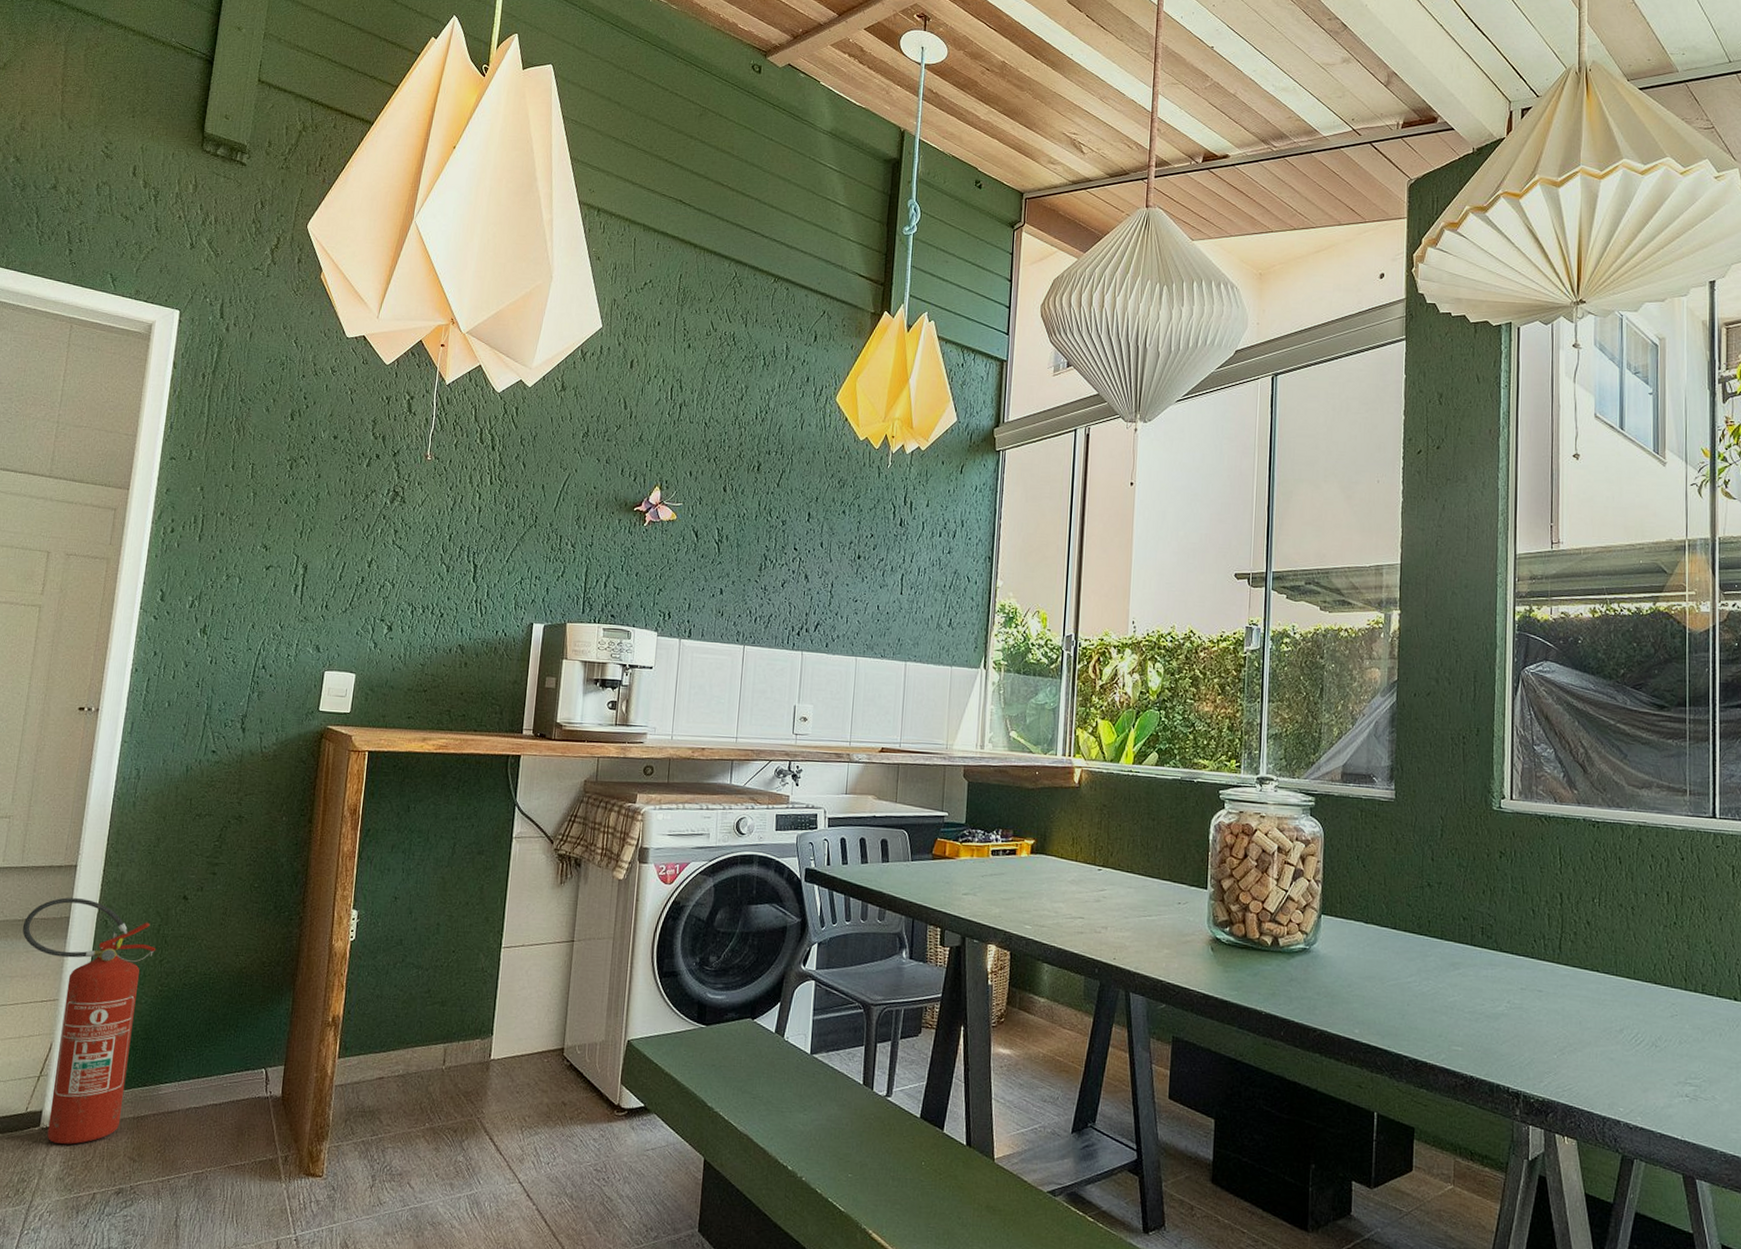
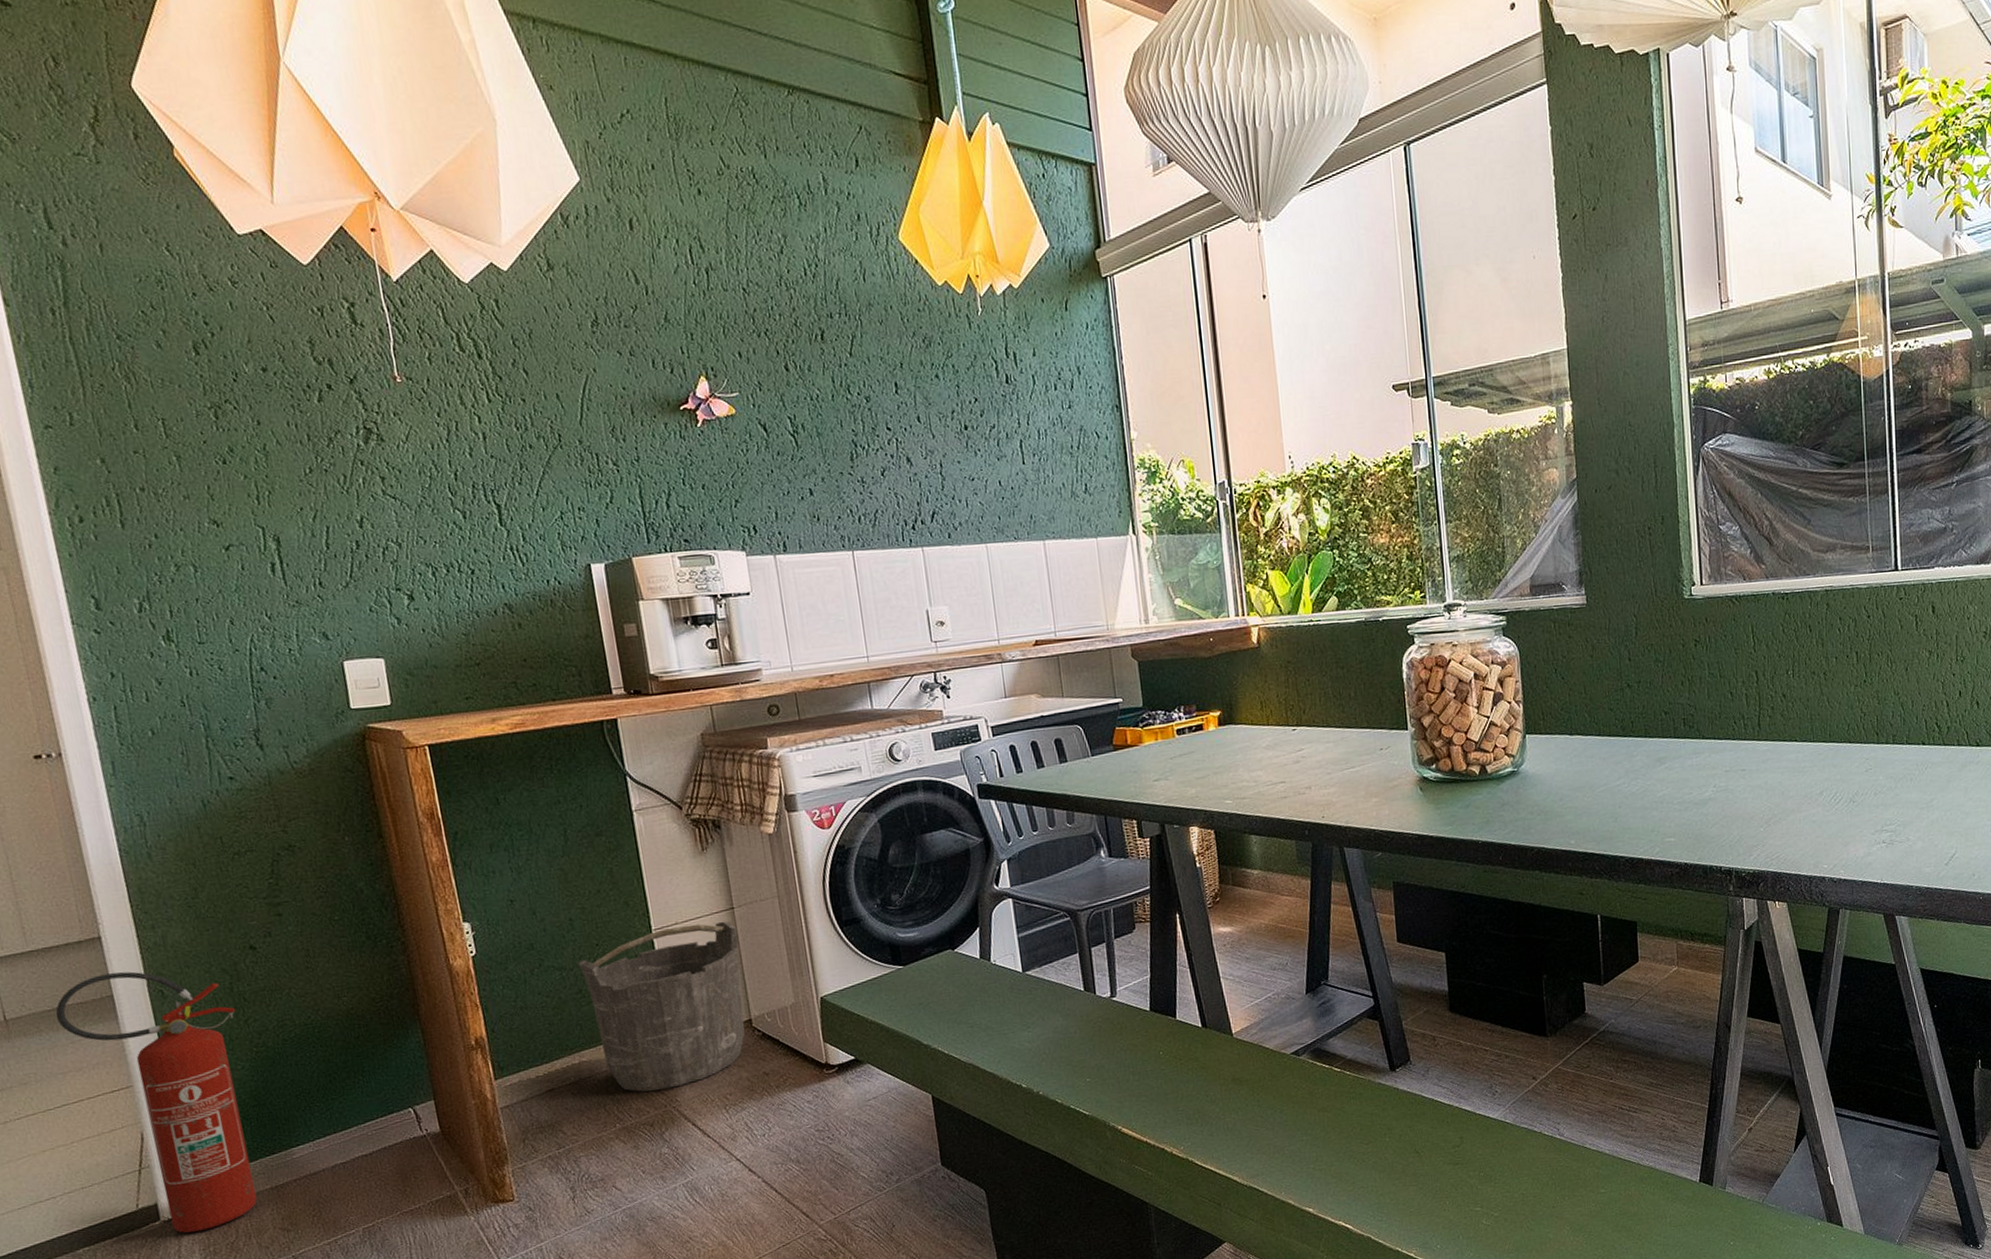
bucket: none [432,948,572,1100] -> present [578,921,745,1092]

